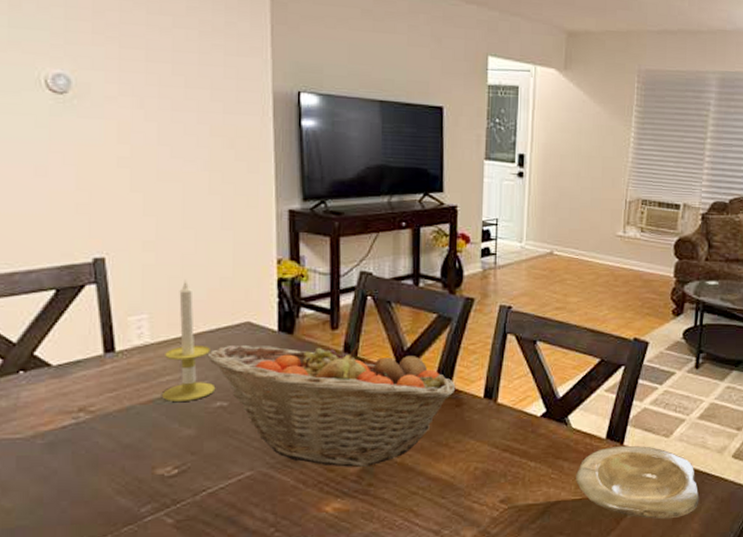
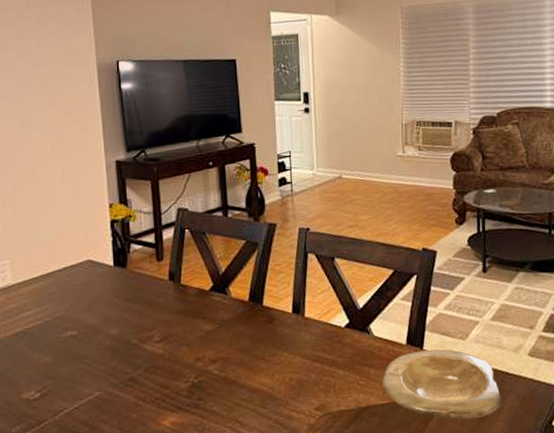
candle: present [163,279,216,401] -> none [24,227,66,334]
fruit basket: present [207,342,456,467] -> none [58,271,267,384]

